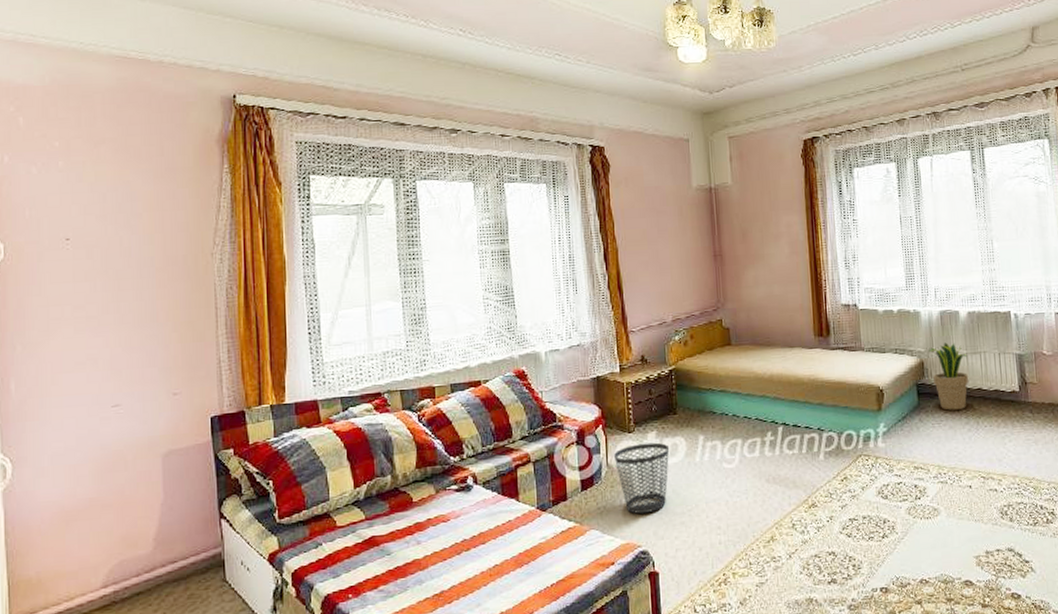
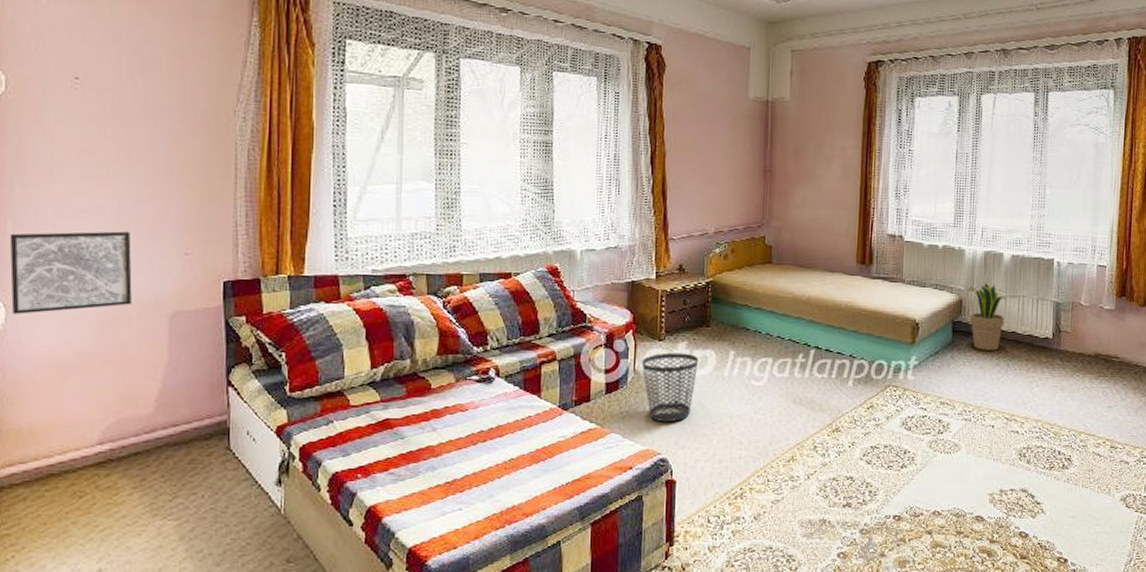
wall art: none [13,378,127,468] -> present [9,231,132,314]

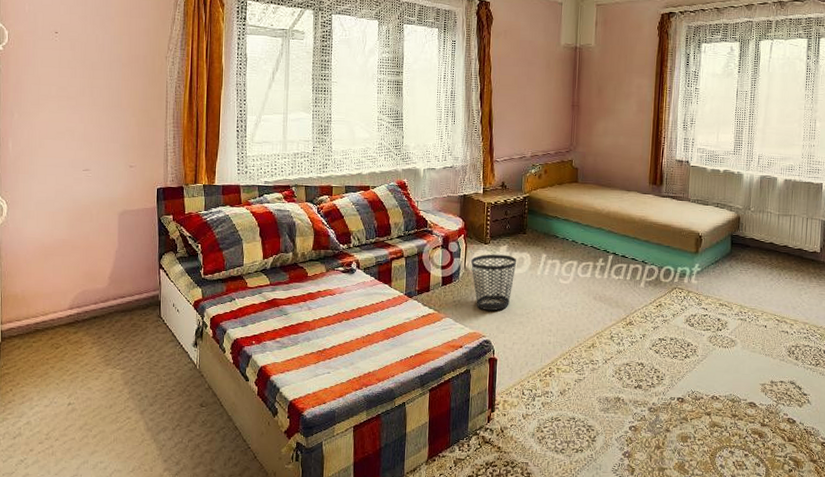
wall art: present [9,231,132,314] -> none [10,148,93,210]
potted plant: present [969,283,1006,351] -> none [746,203,779,261]

